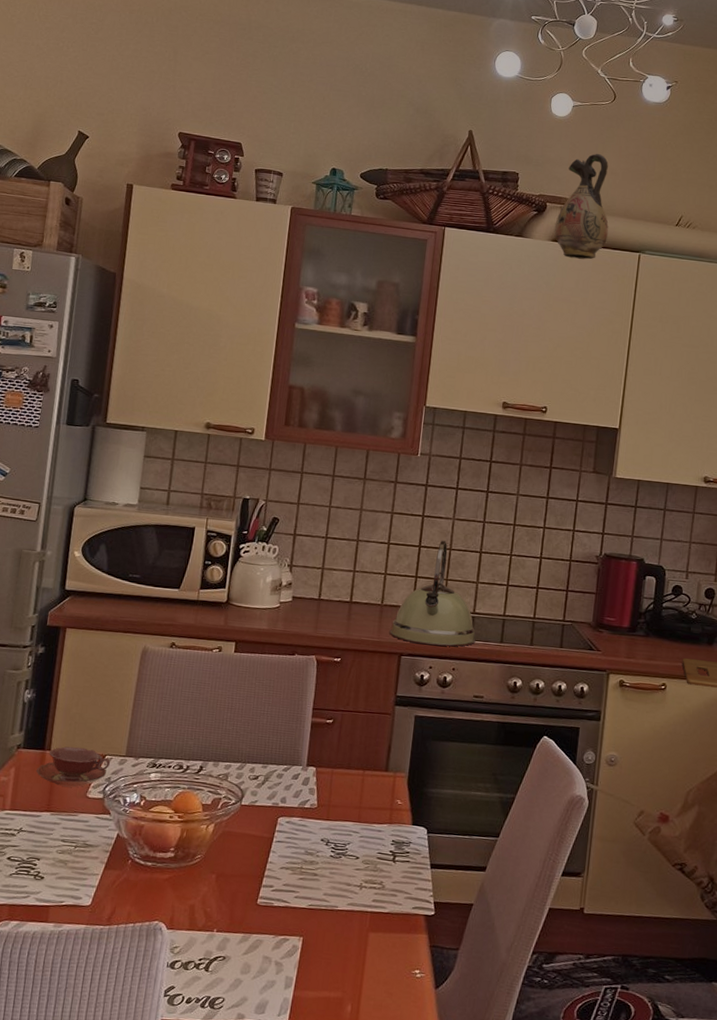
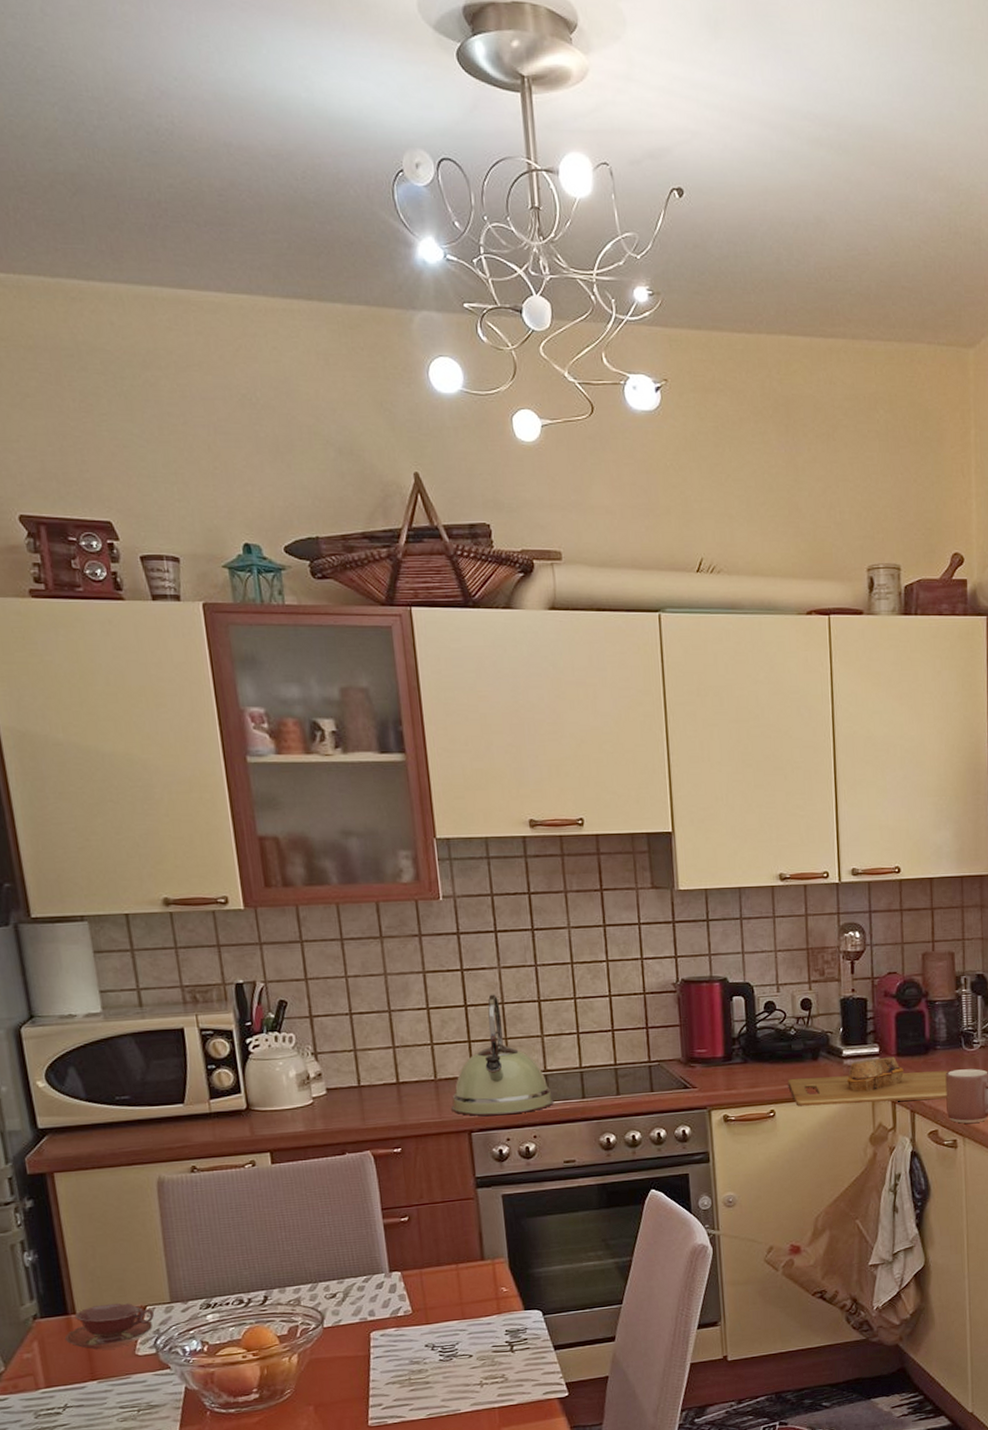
ceramic jug: present [555,153,609,260] -> none [549,487,617,630]

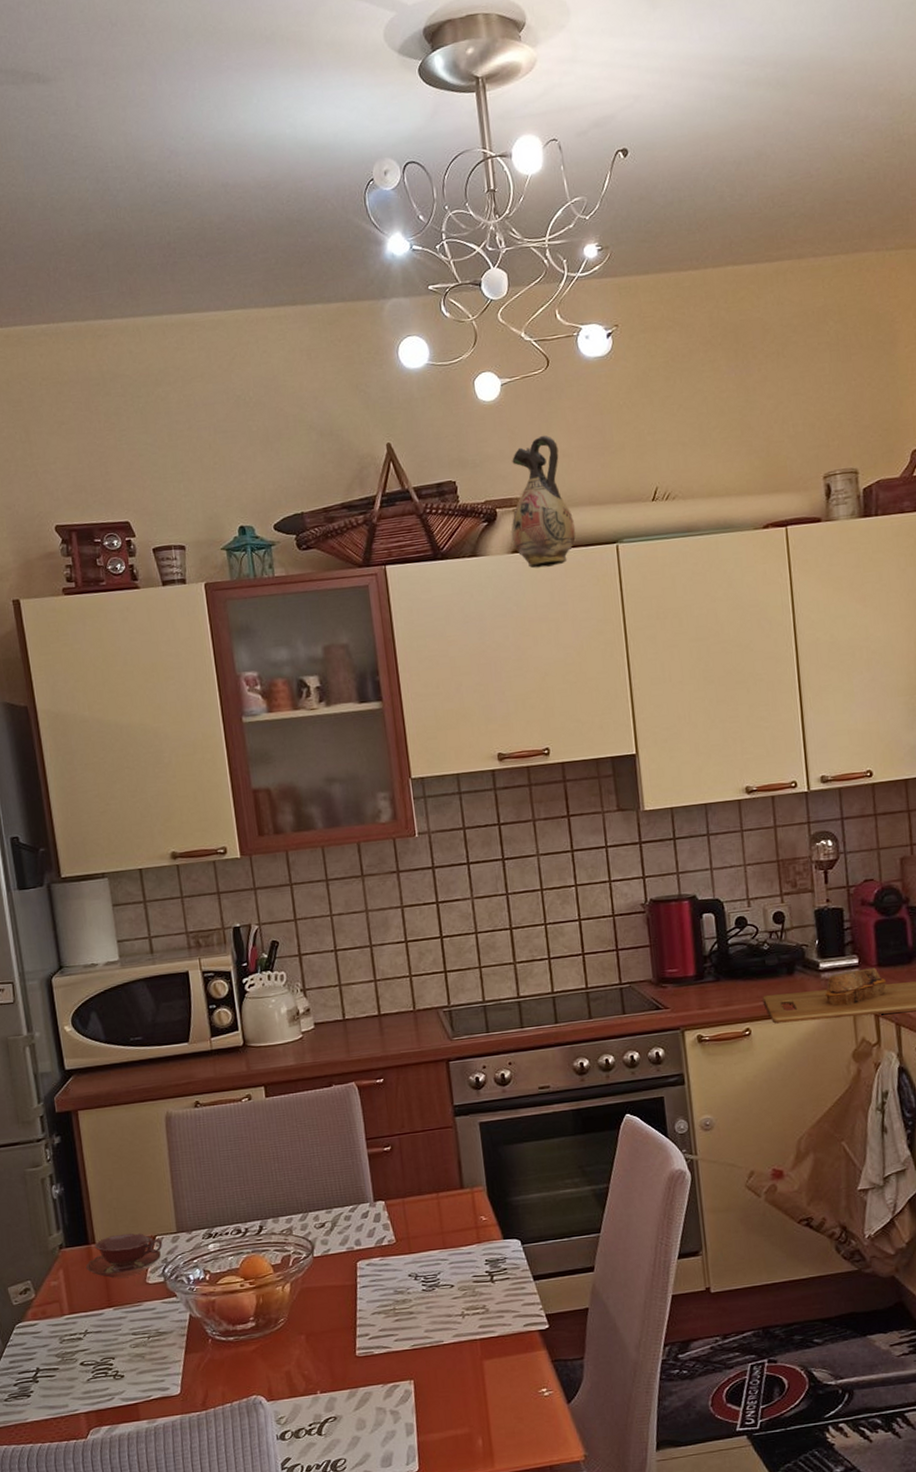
kettle: present [451,994,554,1116] -> none [429,924,528,1045]
ceramic jug: none [549,487,617,630] -> present [511,435,576,569]

